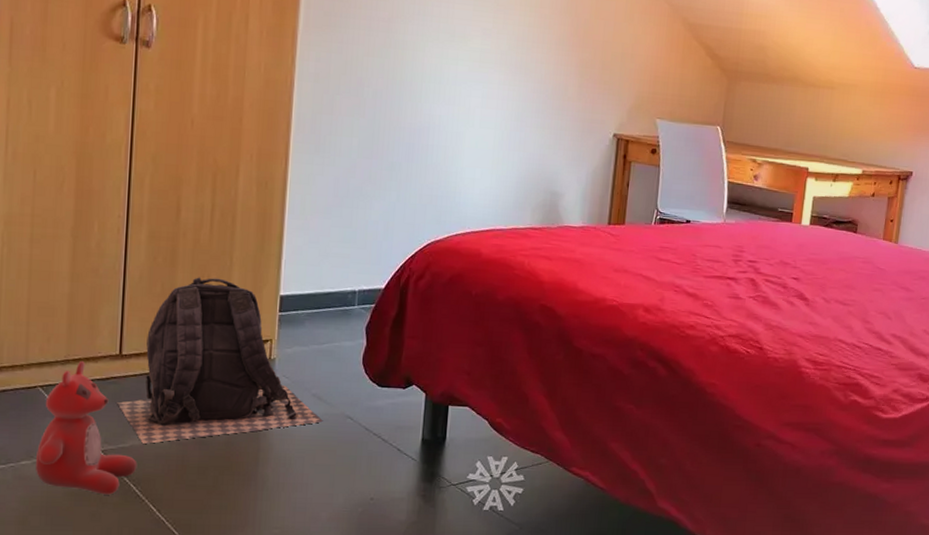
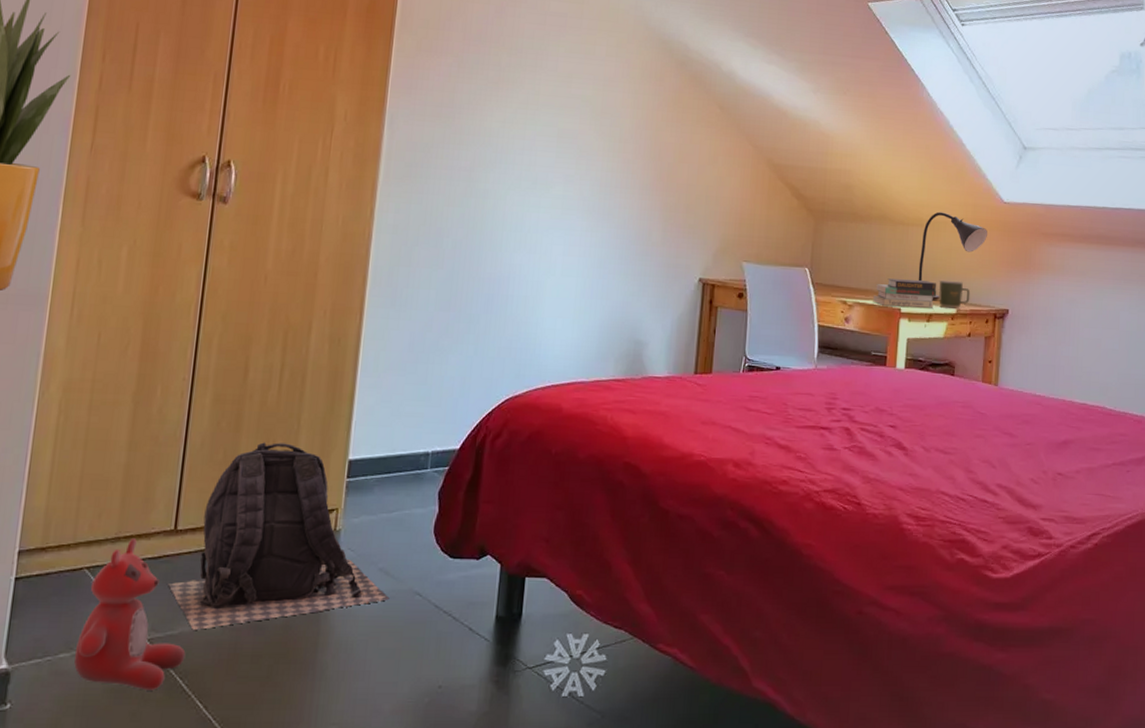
books: none [782,139,844,168] -> present [873,278,937,308]
desk lamp: none [826,75,897,162] -> present [918,212,987,301]
mug: none [845,142,877,169] -> present [938,280,971,309]

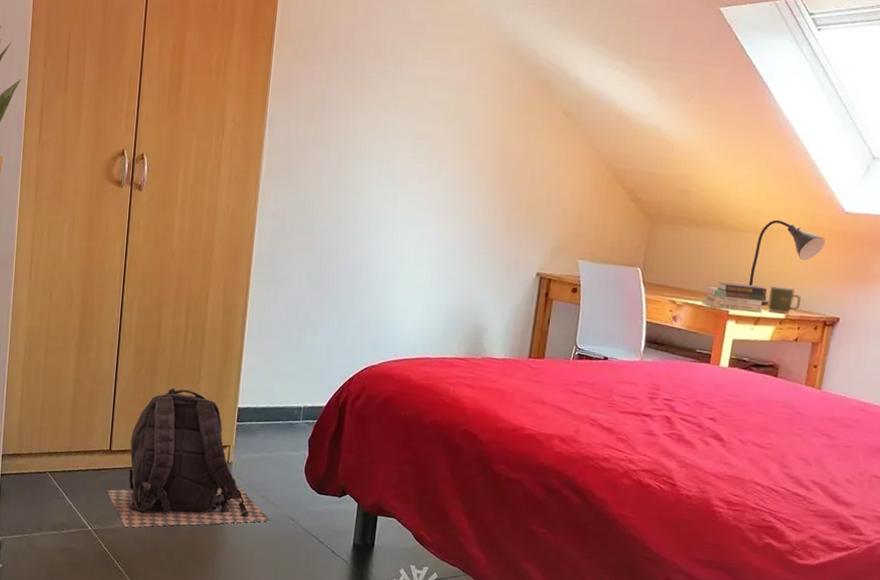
stuffed bear: present [73,537,186,690] -> none [43,453,120,568]

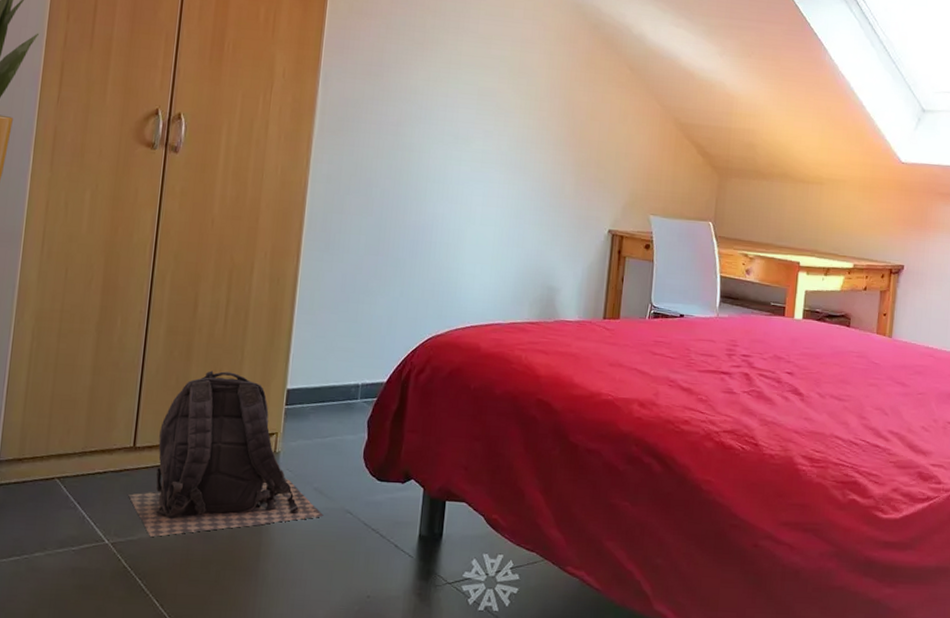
books: present [701,282,767,312] -> none [773,233,835,263]
desk lamp: present [748,219,825,306] -> none [817,170,885,256]
mug: present [768,286,802,314] -> none [836,236,867,263]

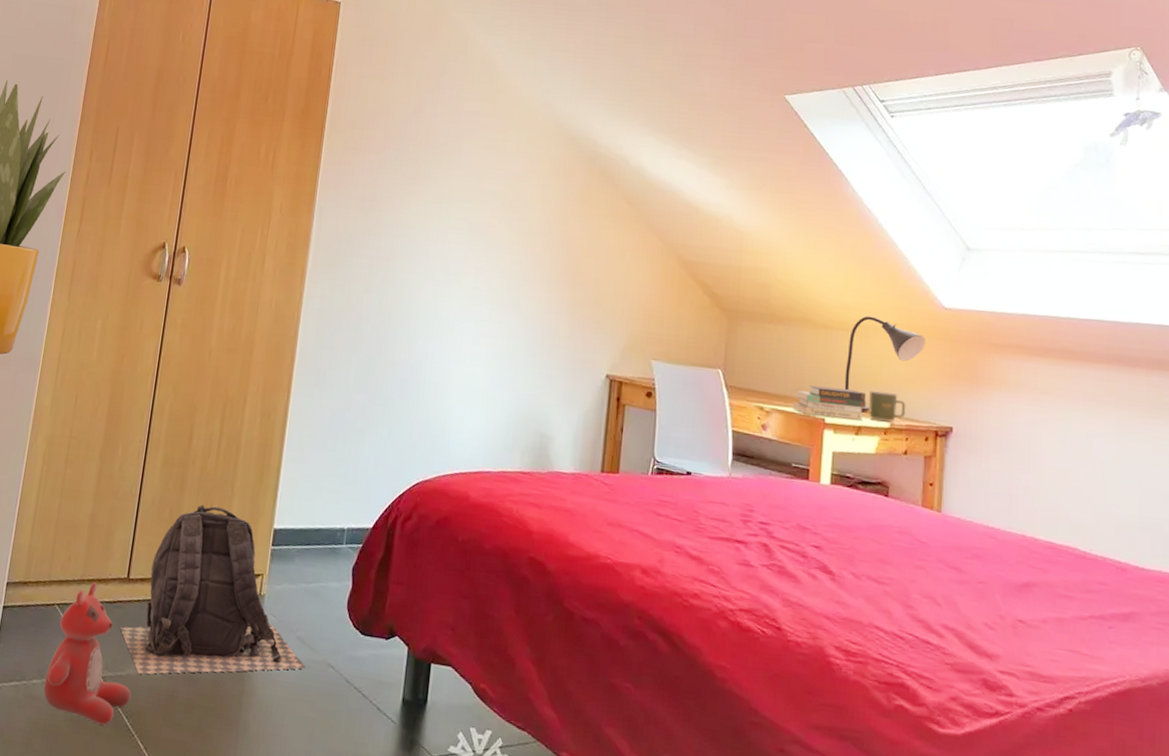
stuffed bear: none [47,452,144,589] -> present [43,581,132,725]
books: none [773,233,835,263] -> present [793,385,867,420]
desk lamp: none [817,170,885,256] -> present [844,315,925,413]
mug: none [836,236,867,263] -> present [868,390,906,423]

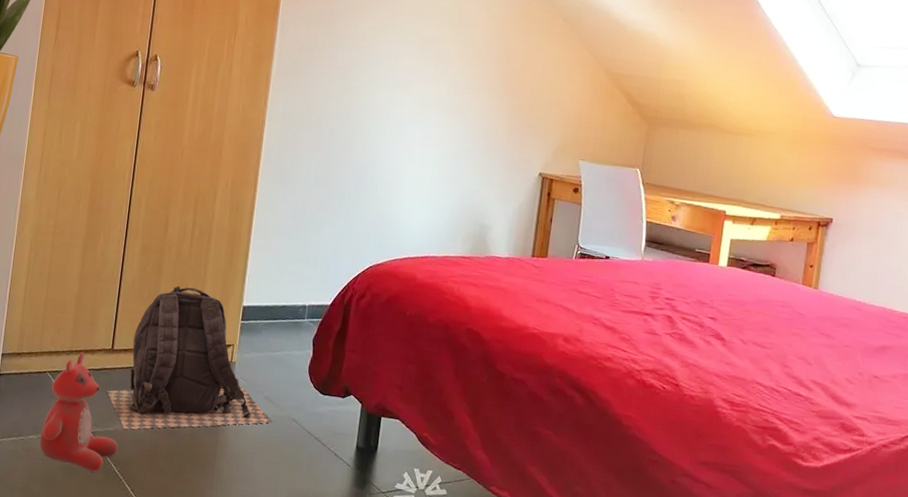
books: present [793,385,867,420] -> none [699,183,762,213]
desk lamp: present [844,315,925,413] -> none [744,123,816,206]
mug: present [868,390,906,423] -> none [763,187,795,214]

